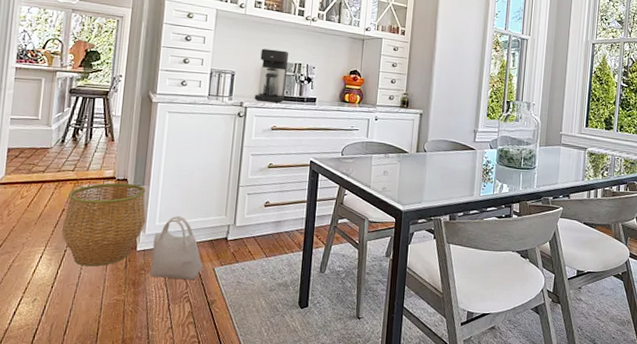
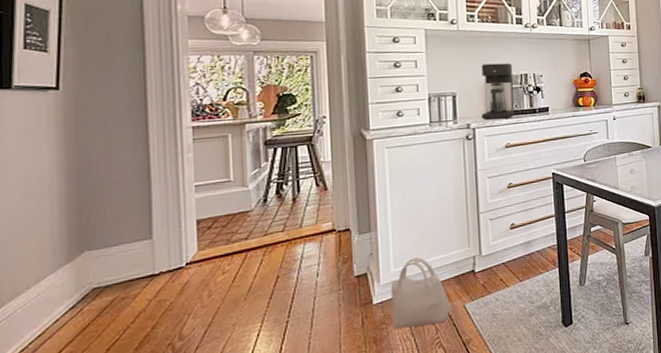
basket: present [61,182,146,267] -> none [278,232,379,335]

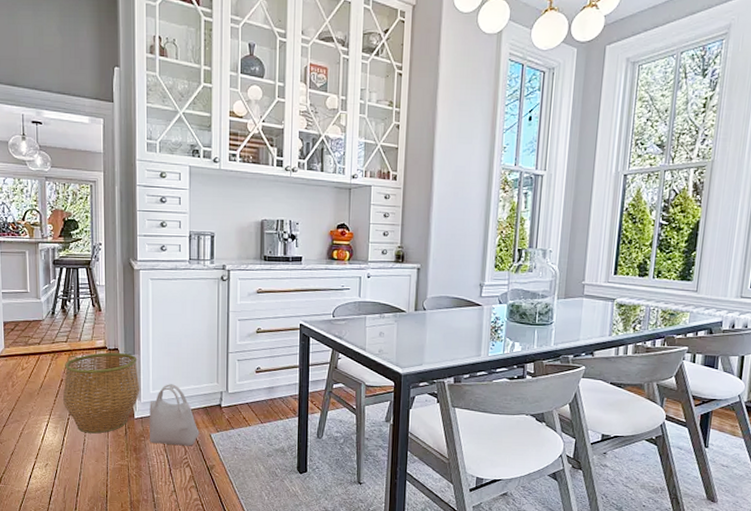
basket: none [278,232,379,335] -> present [62,352,140,434]
coffee maker: present [481,63,515,120] -> none [236,206,270,264]

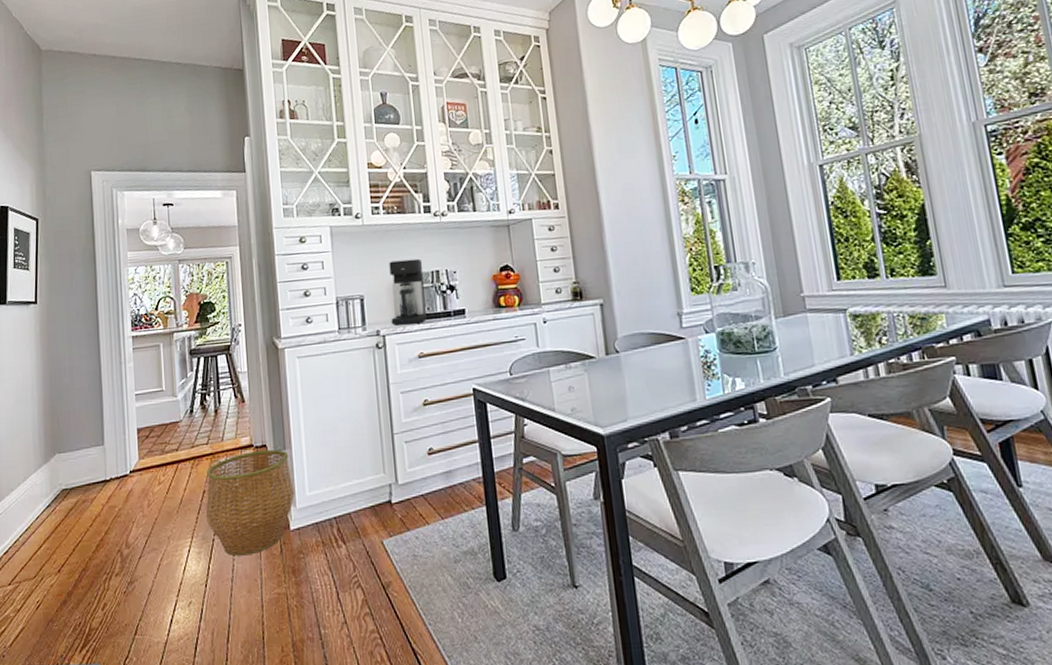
handbag: present [150,384,200,446] -> none [307,481,369,561]
coffee maker: none [236,206,270,264] -> present [389,258,428,326]

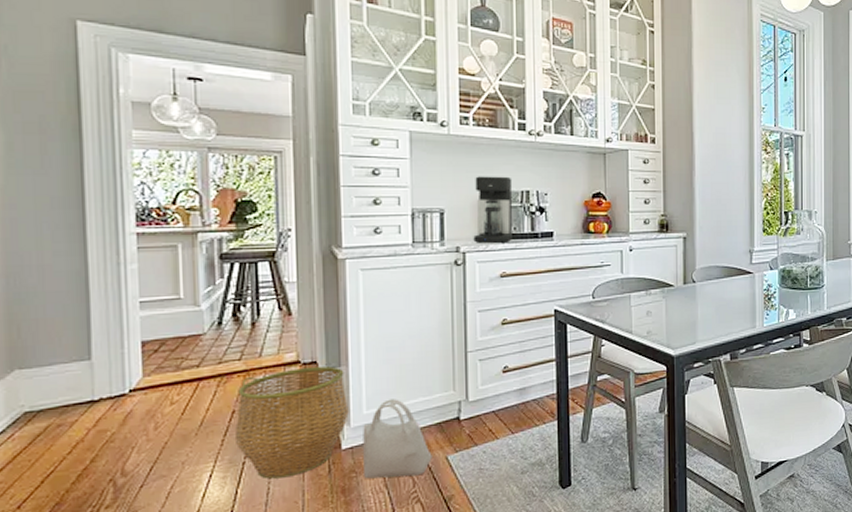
handbag: none [307,481,369,561] -> present [363,399,432,479]

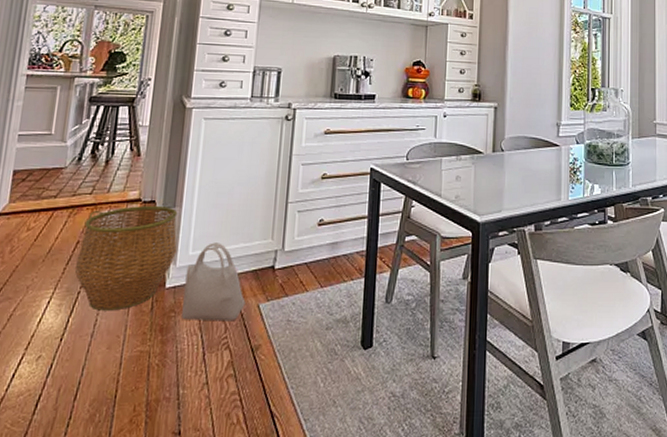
coffee maker: present [473,176,514,243] -> none [304,41,343,102]

